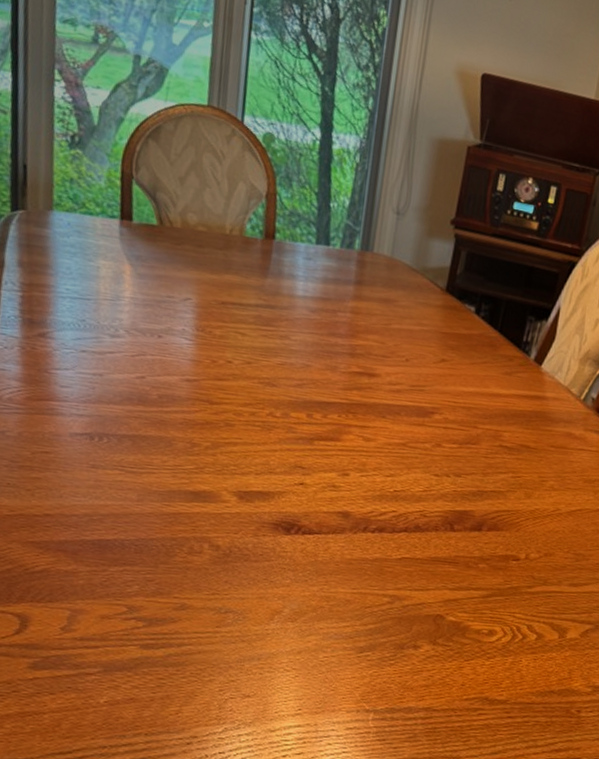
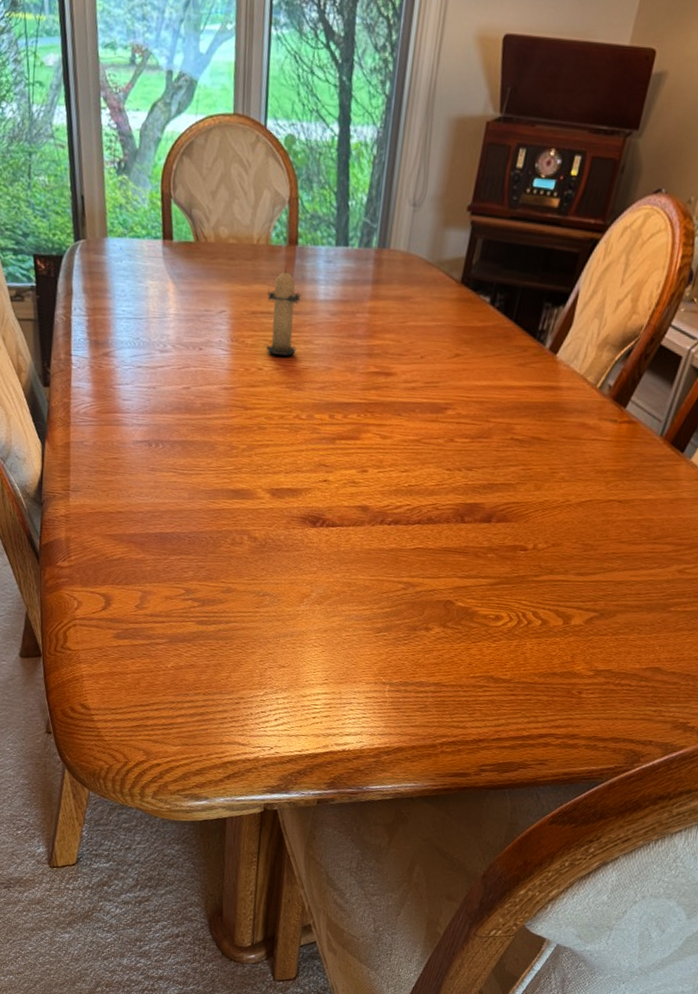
candle: none [236,259,278,350] -> present [266,267,302,356]

